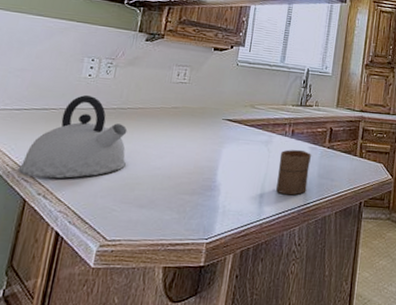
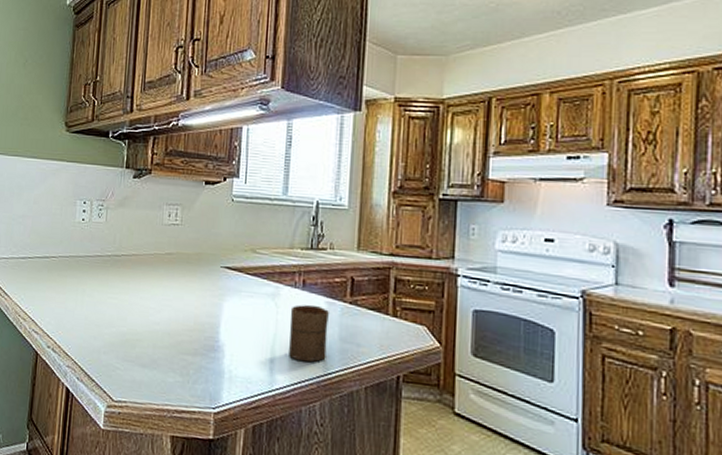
kettle: present [17,95,128,179] -> none [28,242,125,332]

